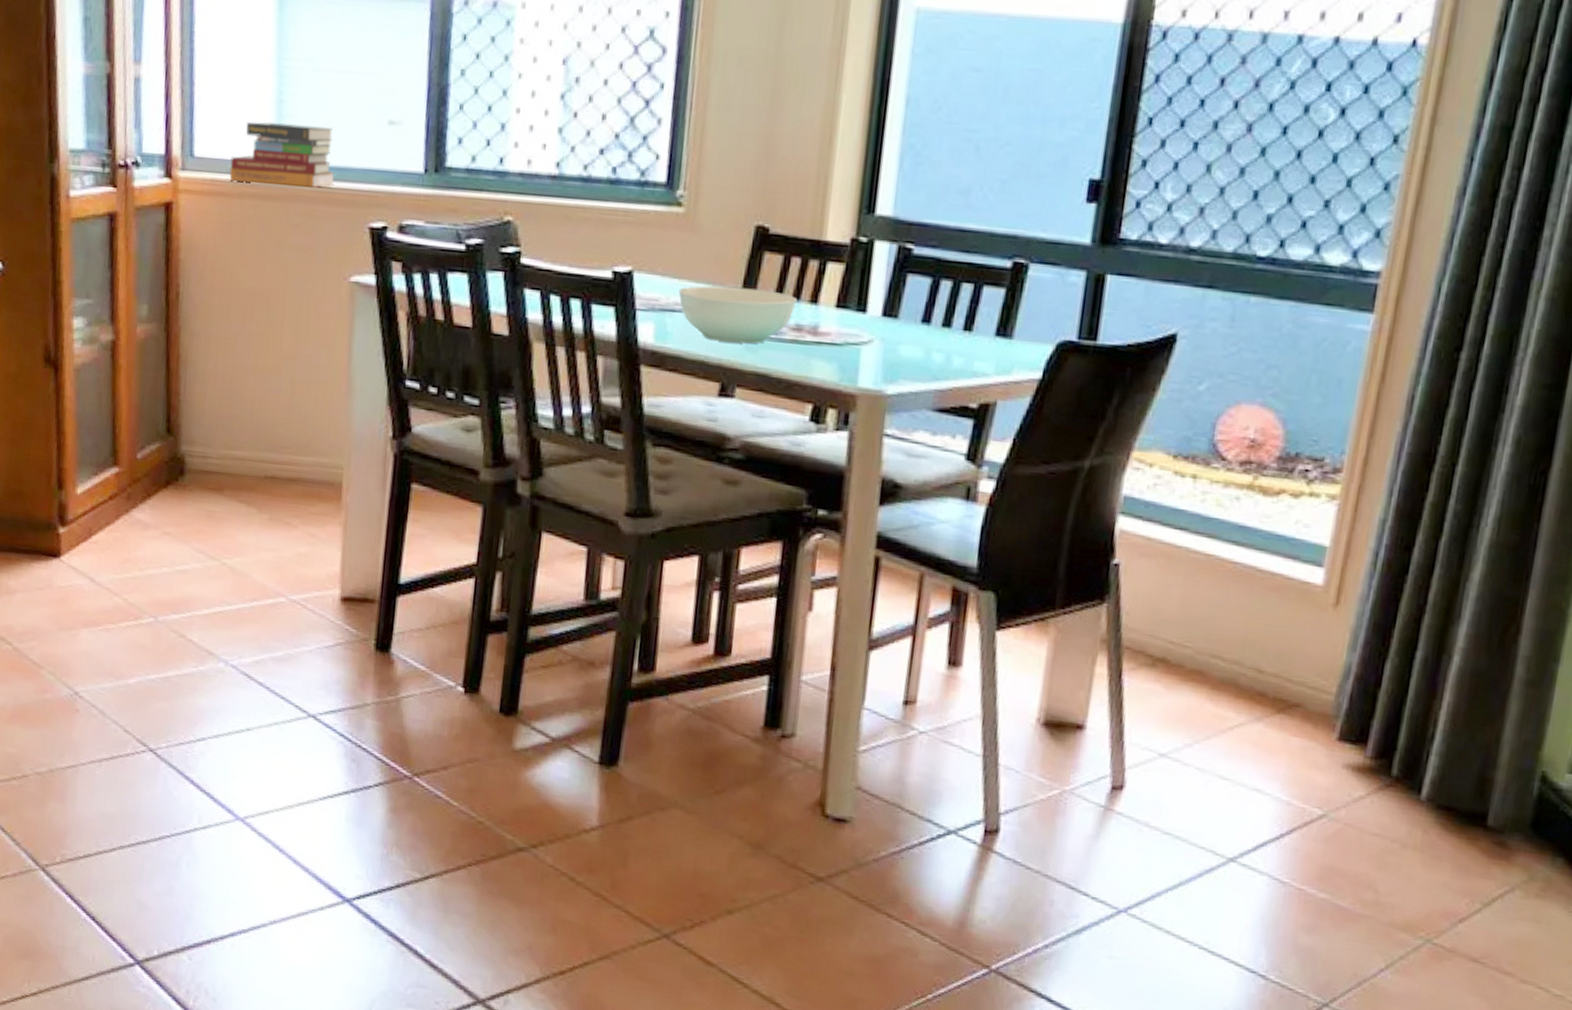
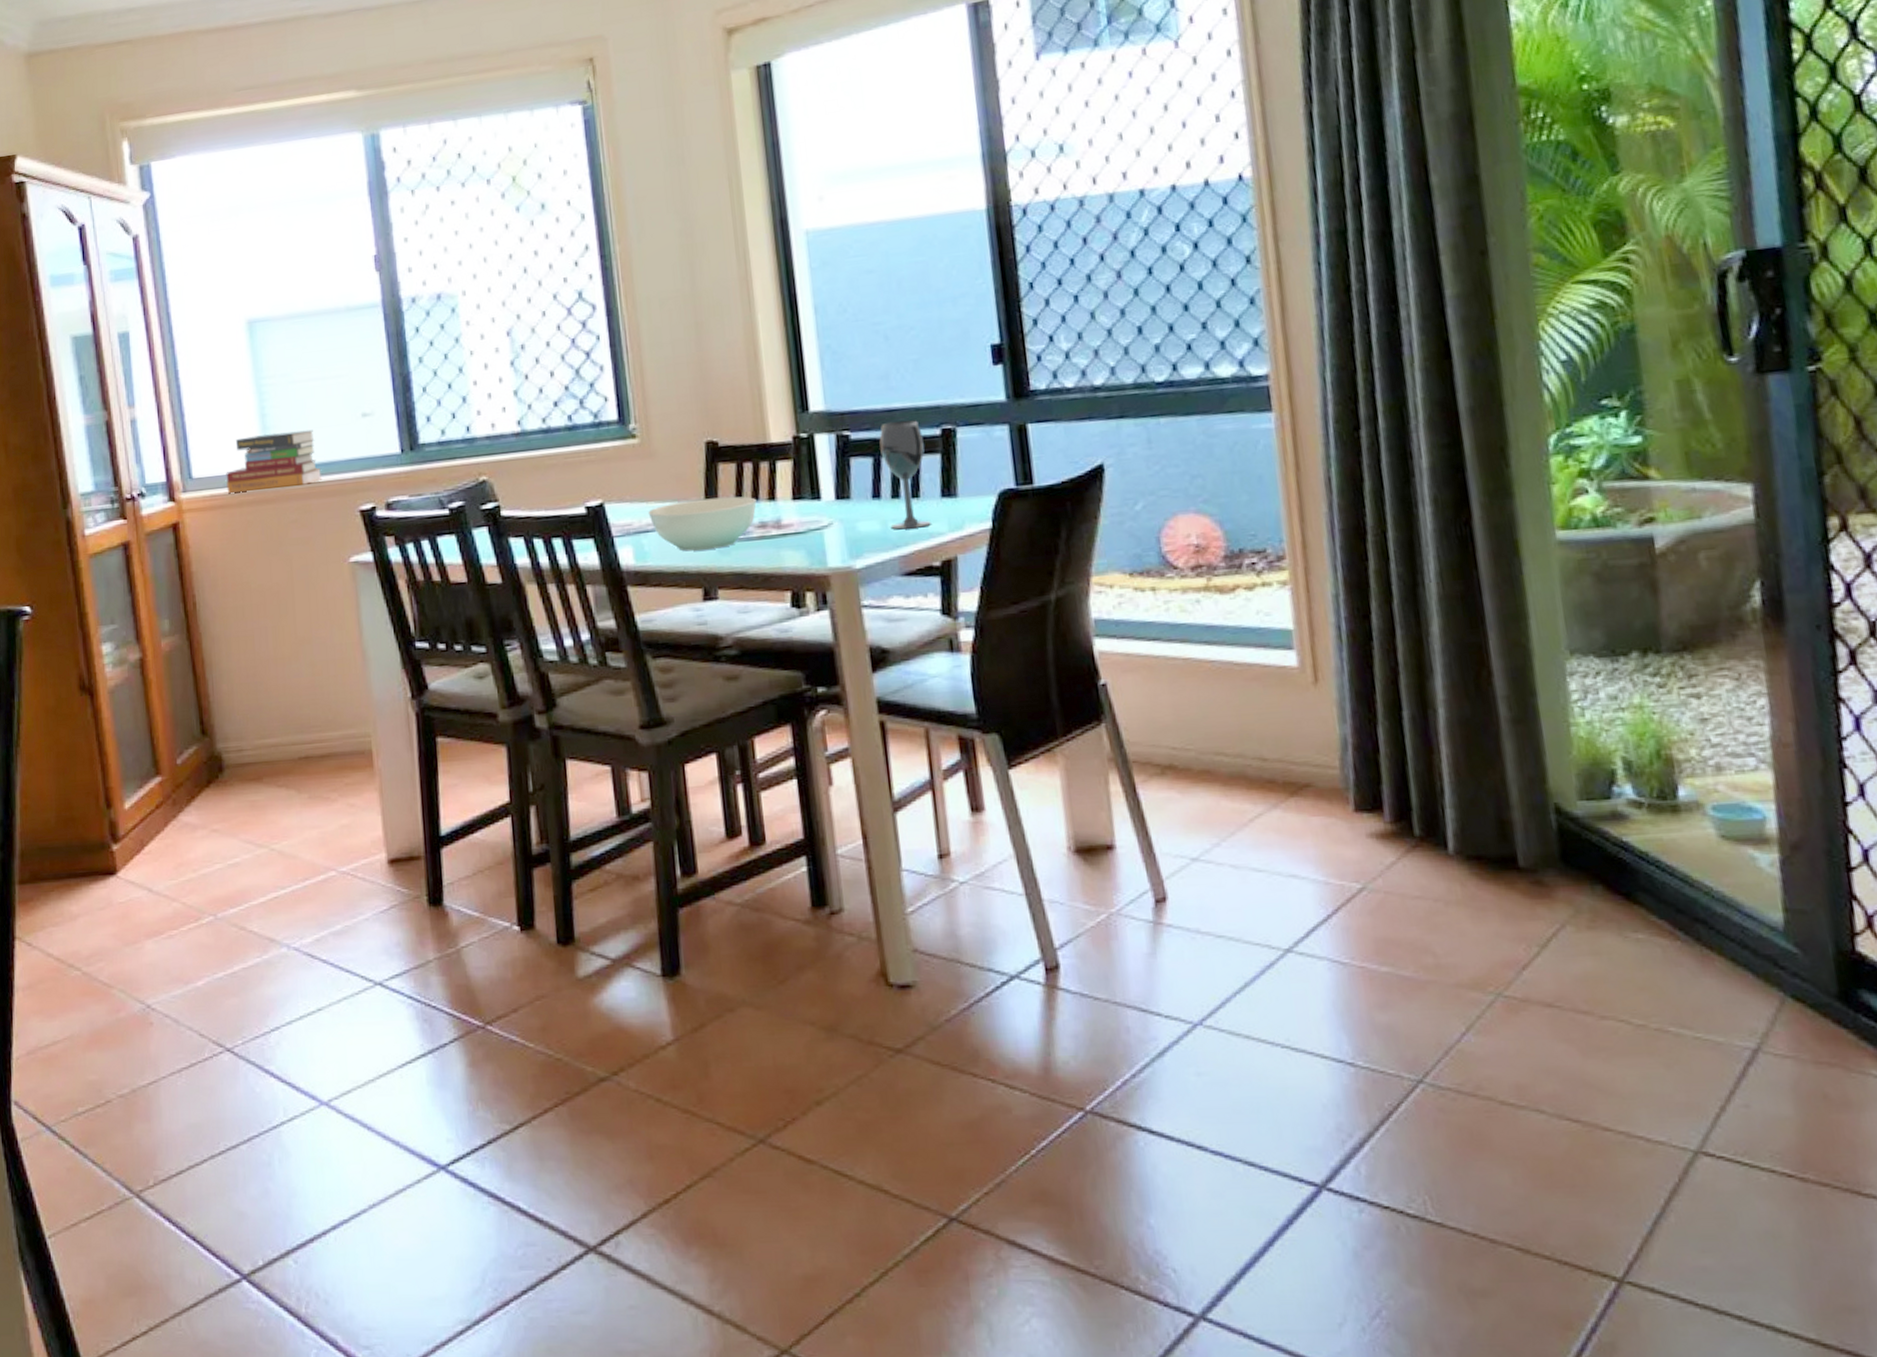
wine glass: none [933,243,992,364] -> present [879,420,931,530]

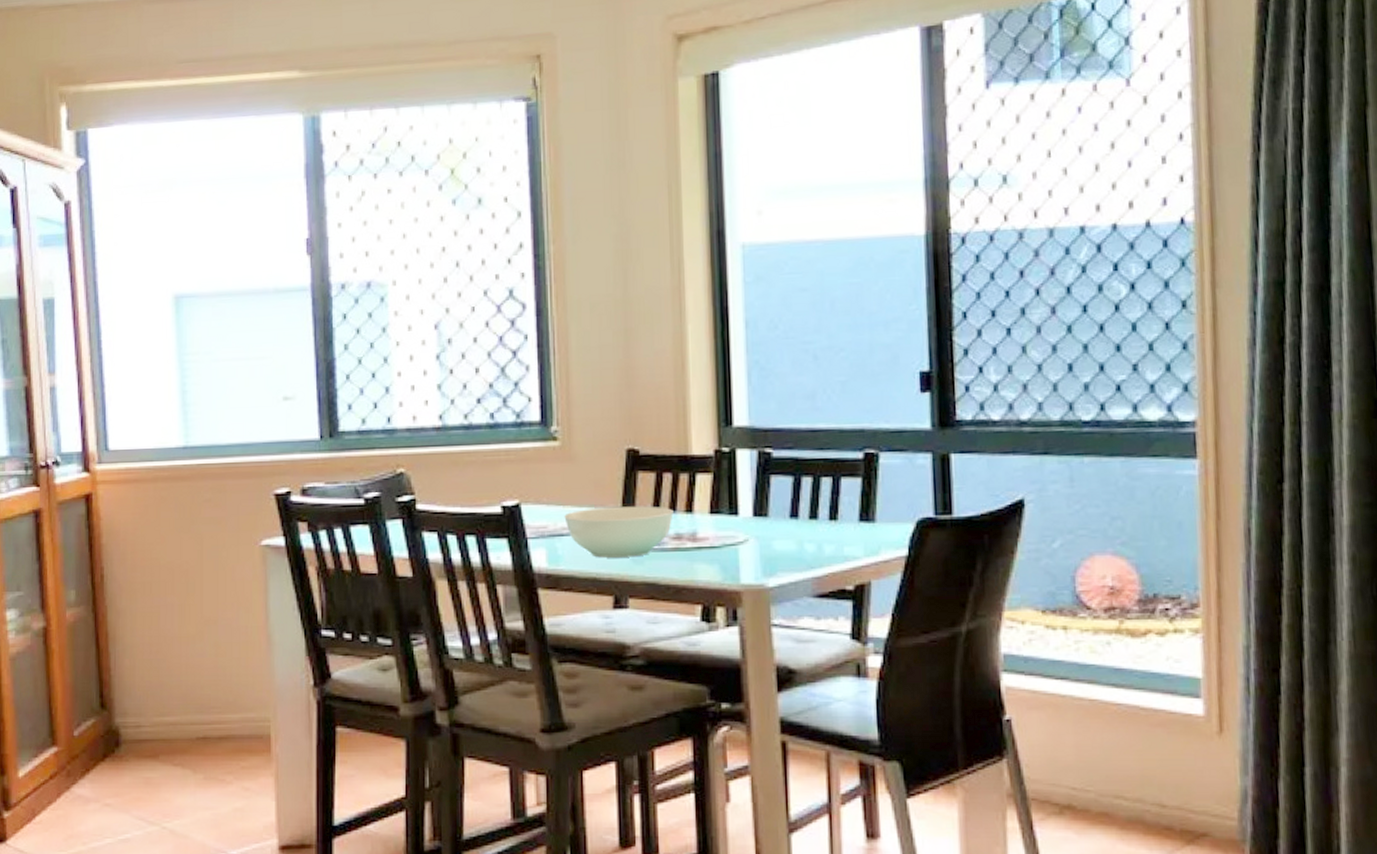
books: present [226,429,323,494] -> none [142,409,239,469]
wine glass: present [879,420,931,530] -> none [801,442,847,551]

